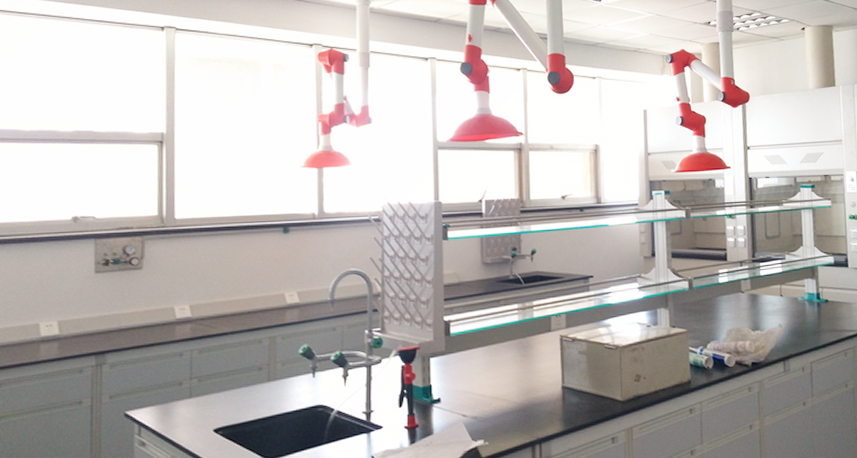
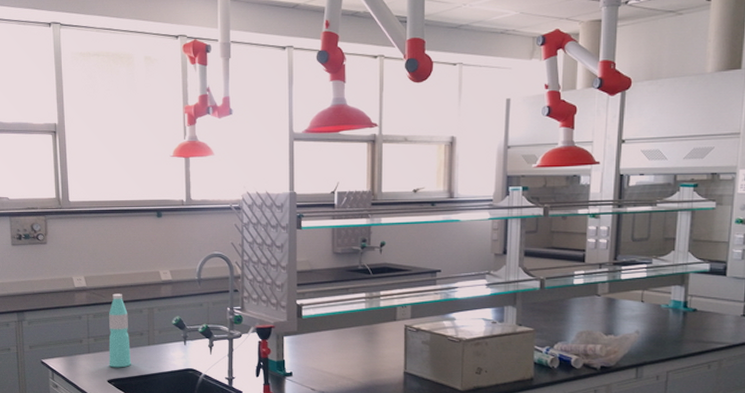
water bottle: none [216,322,246,413] -> present [108,293,132,368]

